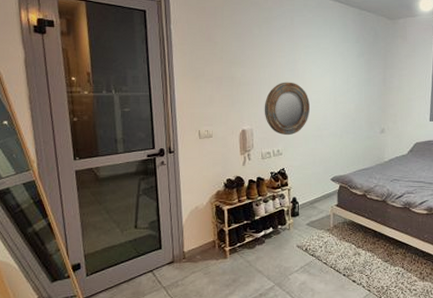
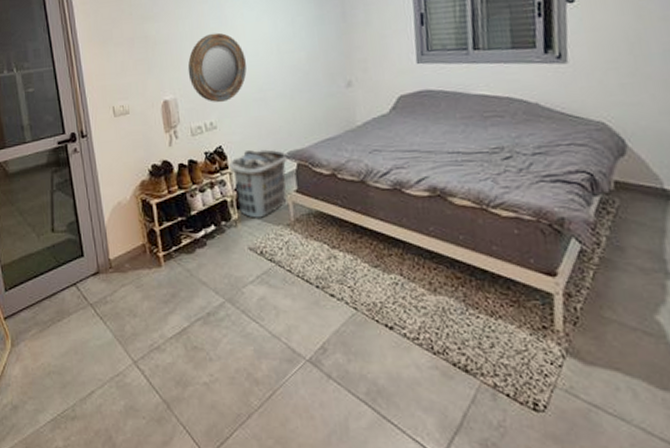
clothes hamper: none [288,173,334,225] -> present [228,149,288,220]

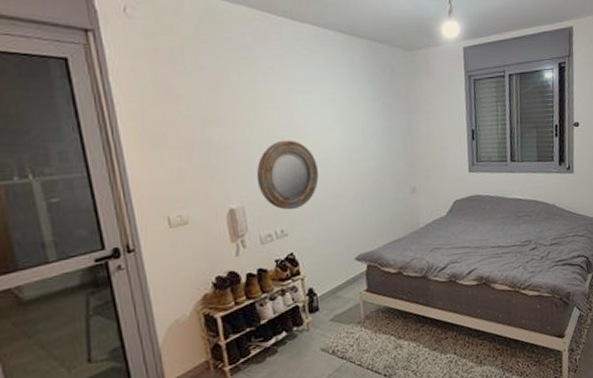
clothes hamper: present [228,149,288,220] -> none [300,253,359,321]

